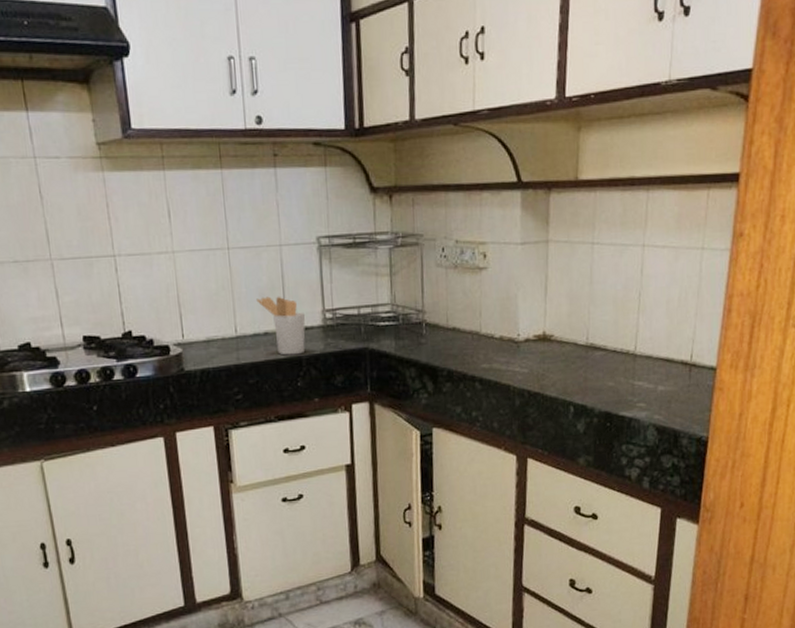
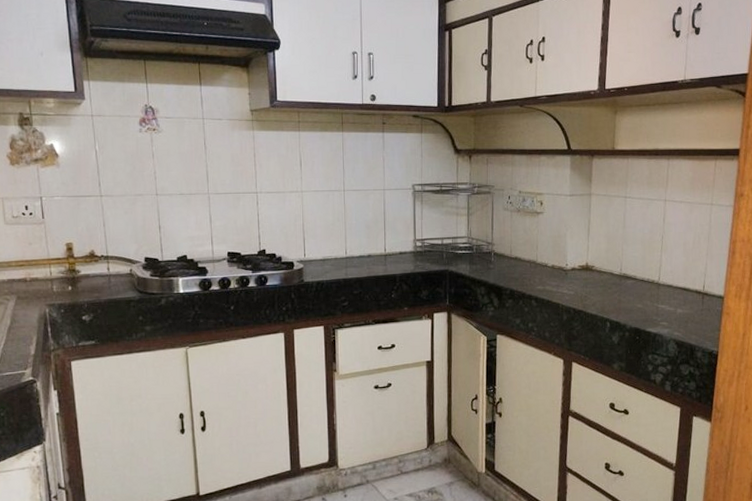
utensil holder: present [256,296,306,356] -> none [363,227,401,273]

